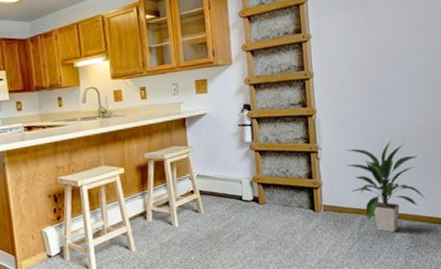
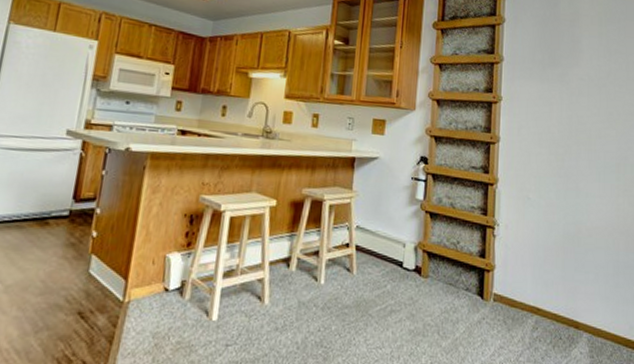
indoor plant: present [345,141,426,233] -> none [523,231,611,345]

